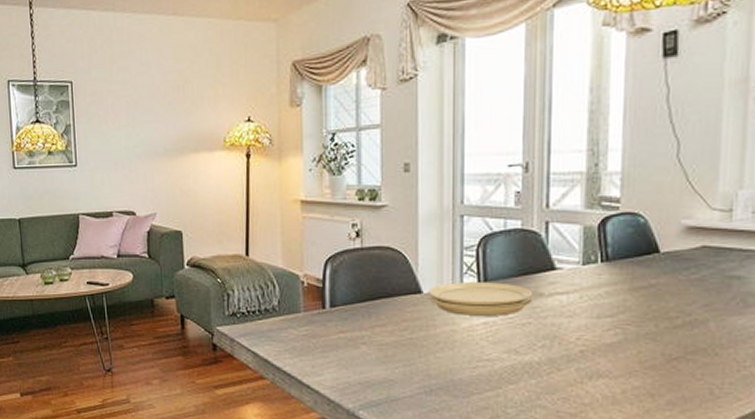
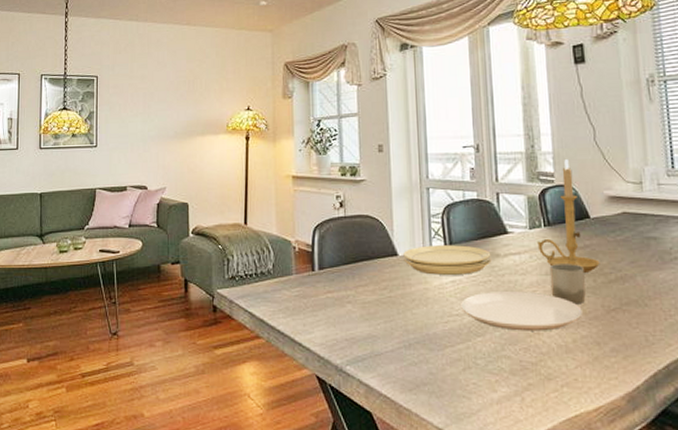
plate: none [493,335,637,380] -> present [461,292,583,331]
candle holder: none [590,181,666,316] -> present [537,159,600,272]
cup: none [601,306,645,352] -> present [549,264,586,305]

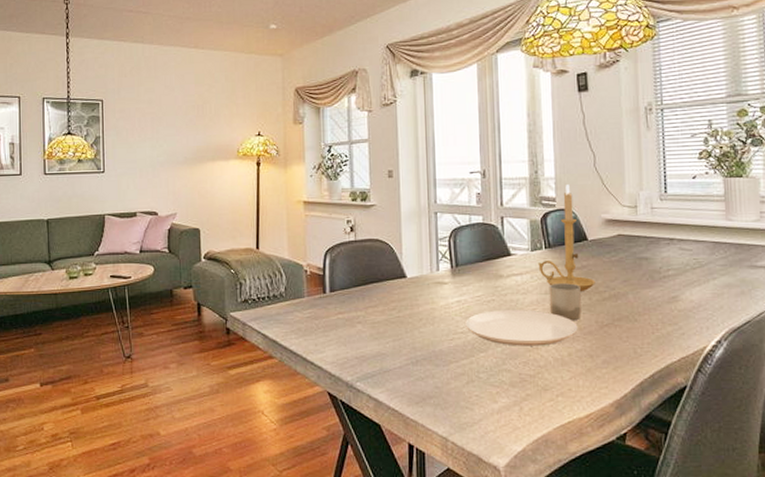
plate: present [403,245,492,275] -> none [411,267,495,295]

